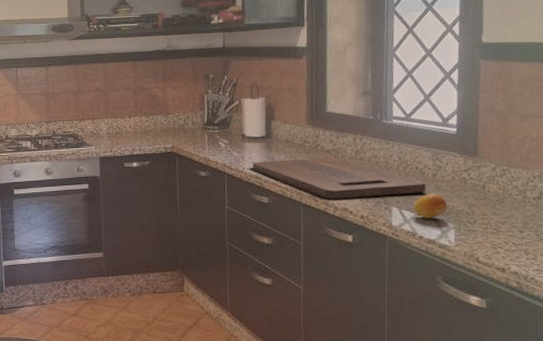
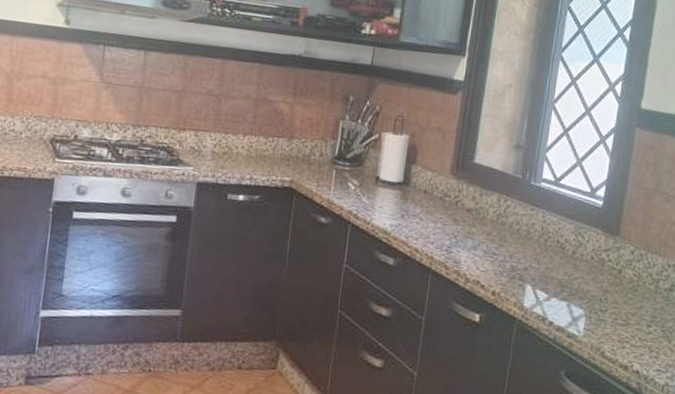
cutting board: present [252,156,426,200] -> none [382,212,565,272]
fruit: present [413,193,448,219] -> none [548,272,583,303]

